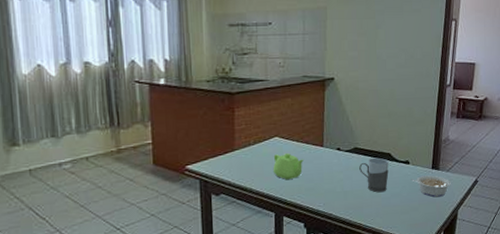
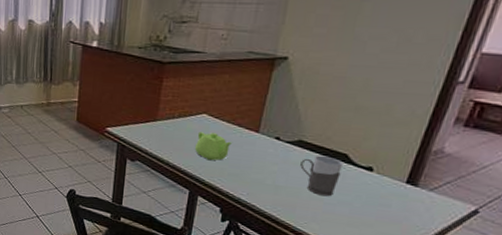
legume: present [411,175,451,198] -> none [370,188,433,219]

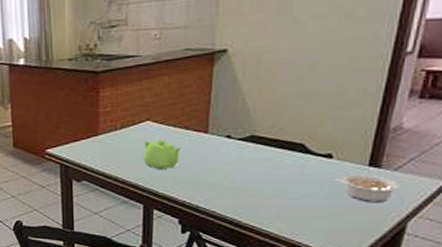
mug: present [300,155,343,197] -> none [256,148,300,192]
legume: none [370,188,433,219] -> present [333,174,400,203]

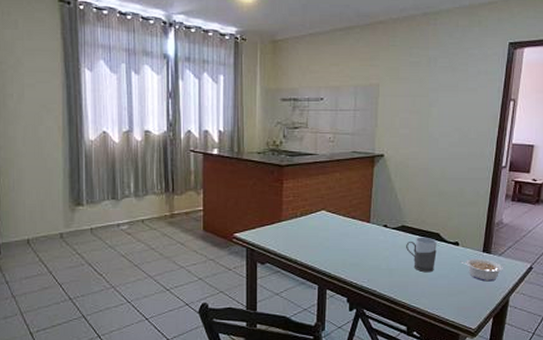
teapot: present [142,140,181,170] -> none [318,227,349,254]
mug: none [256,148,300,192] -> present [406,237,437,273]

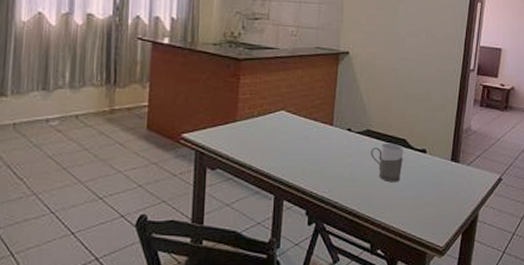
legume: present [460,258,503,282] -> none [427,168,472,194]

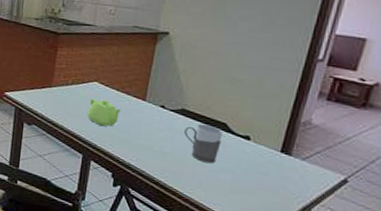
teapot: none [275,130,310,160] -> present [87,98,121,127]

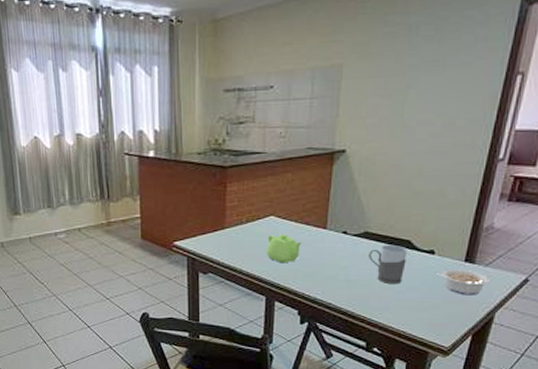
legume: none [249,156,306,188] -> present [434,269,490,296]

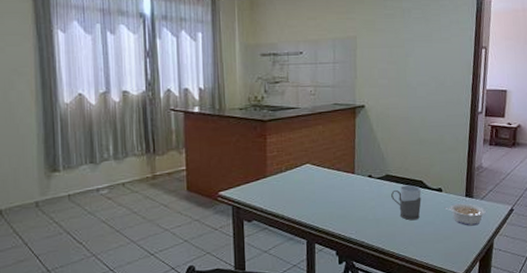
teapot: present [266,235,302,263] -> none [304,180,335,207]

